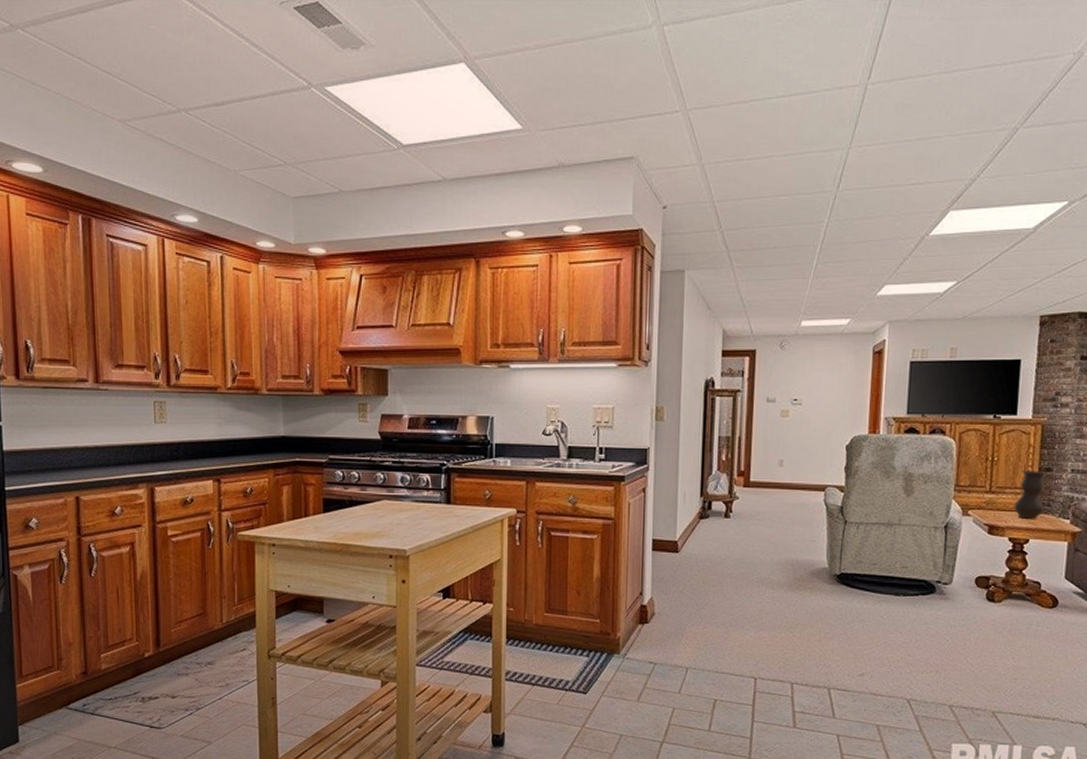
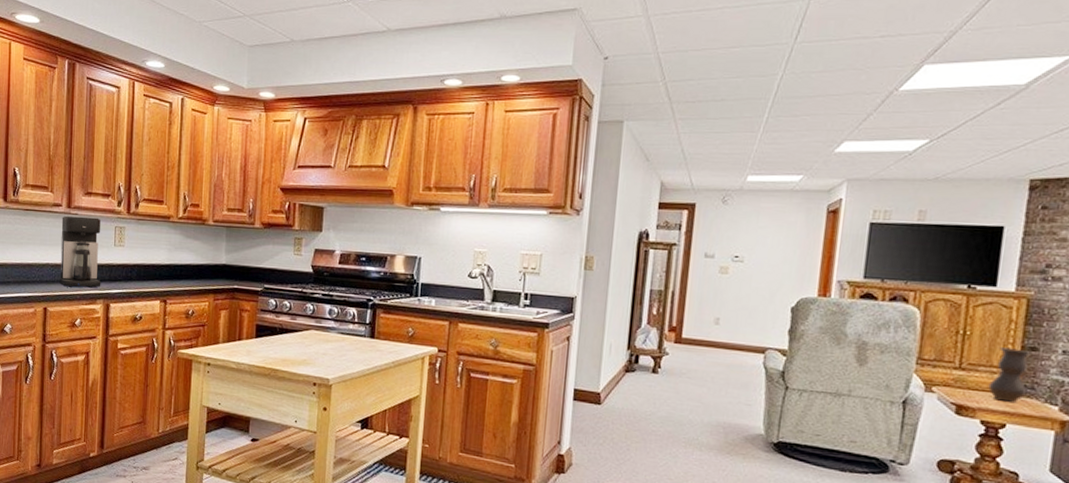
coffee maker: none [89,392,143,472] -> present [59,215,101,288]

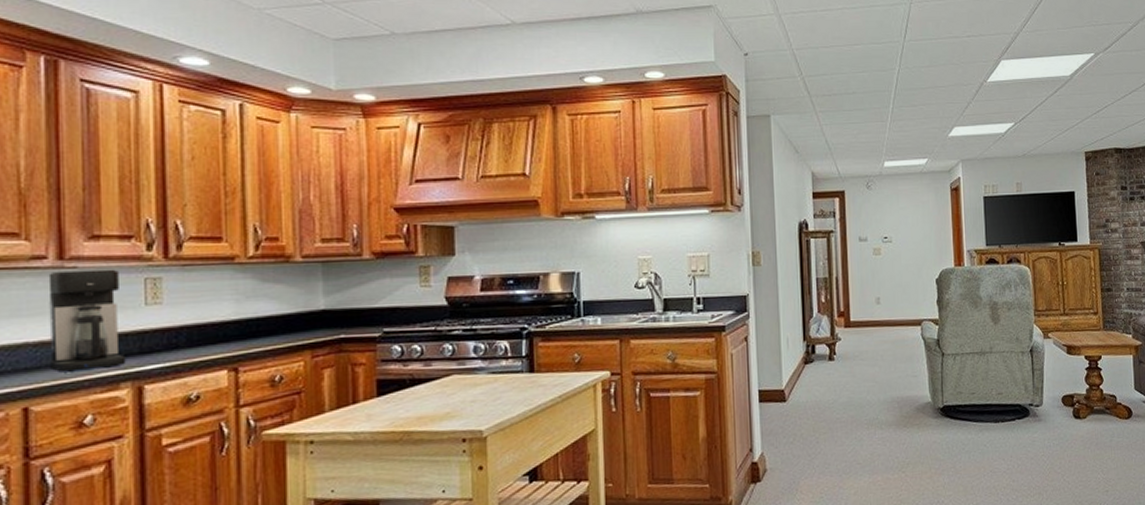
vase: present [988,347,1031,404] -> none [1085,291,1111,338]

